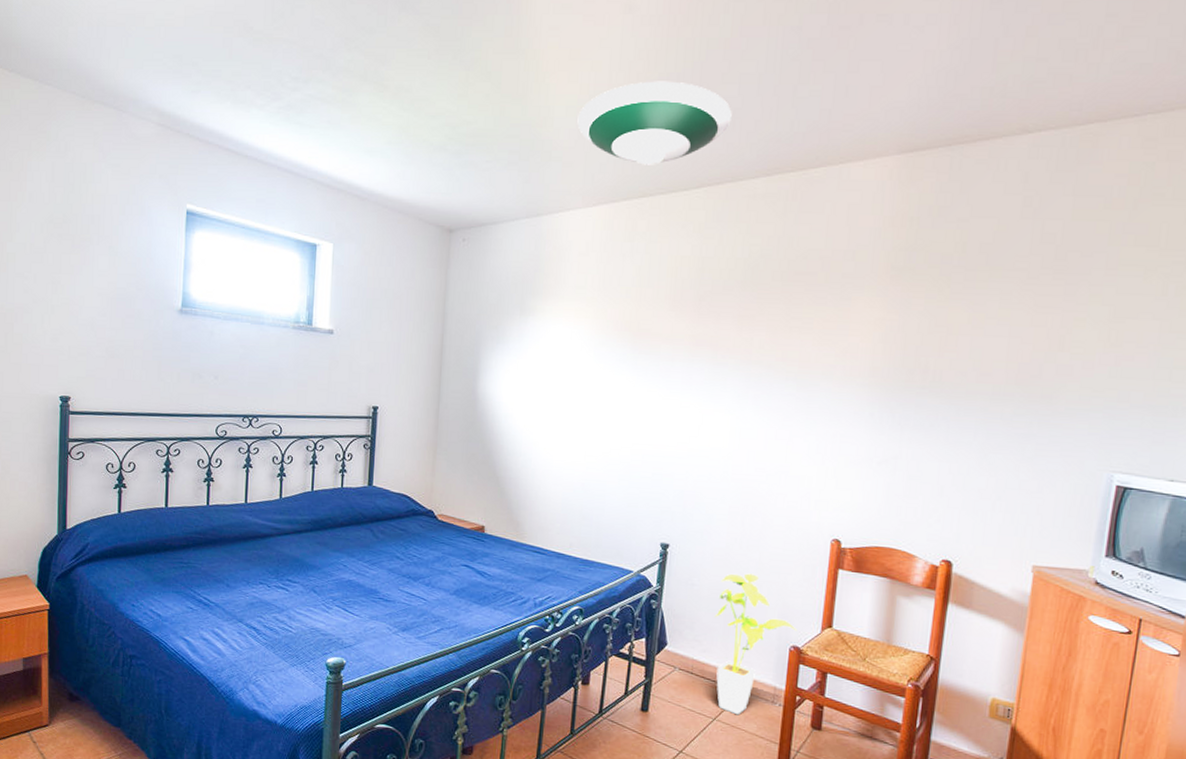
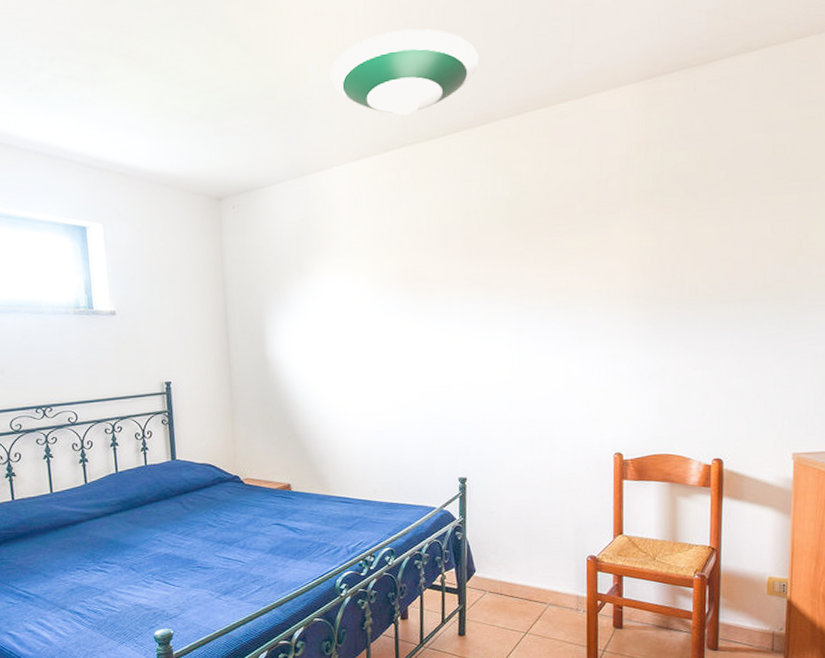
house plant: present [714,573,796,715] -> none [516,495,591,626]

